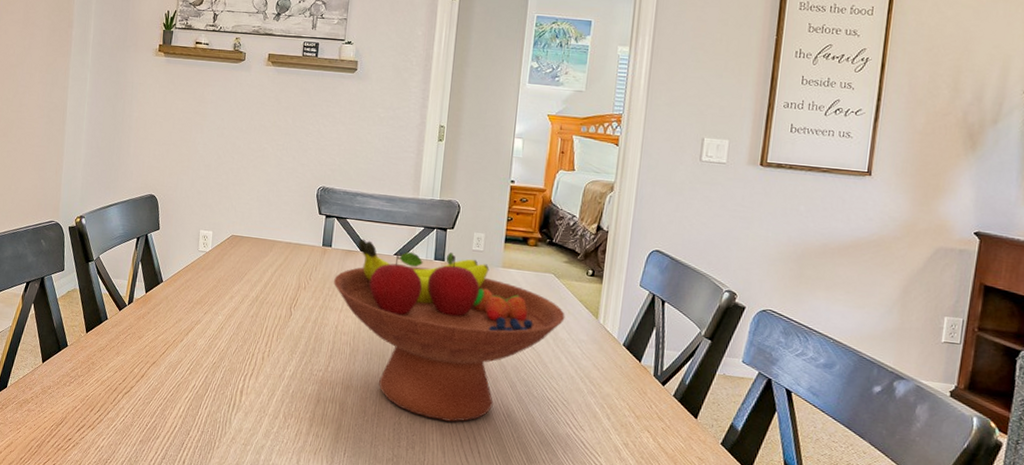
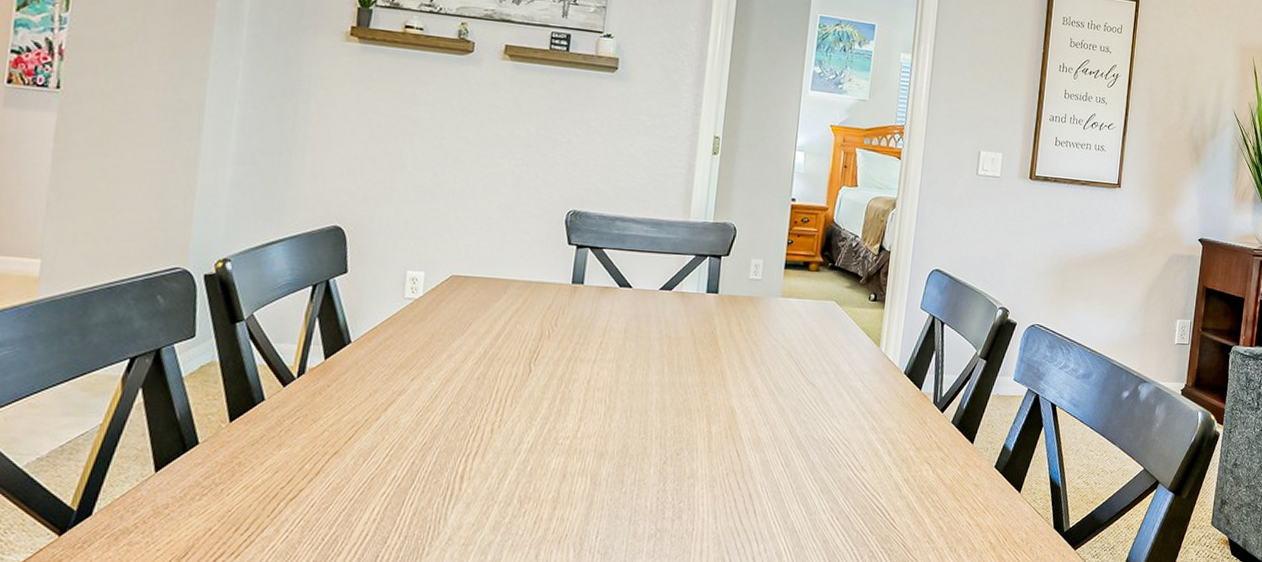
fruit bowl: present [334,238,565,422] -> none [586,272,847,480]

